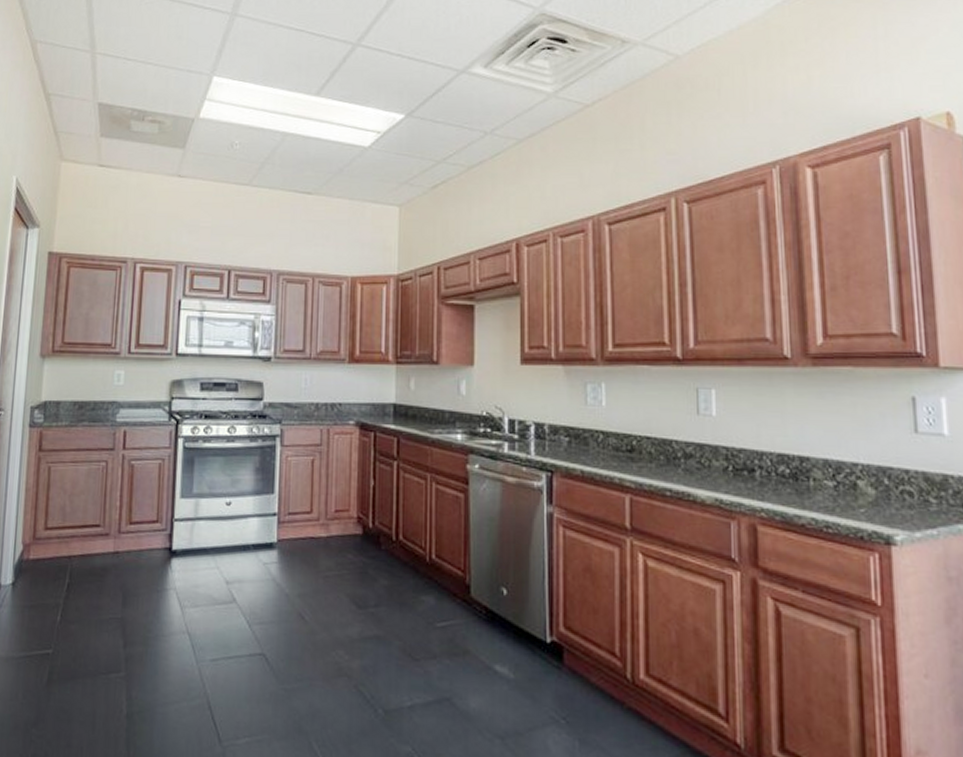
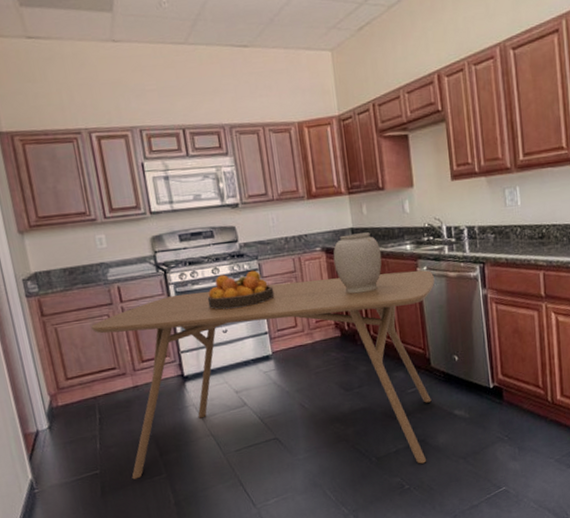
dining table: none [86,450,487,733] -> present [91,270,435,480]
fruit bowl: none [216,435,293,478] -> present [207,270,275,310]
vase: none [367,410,426,485] -> present [333,232,382,294]

